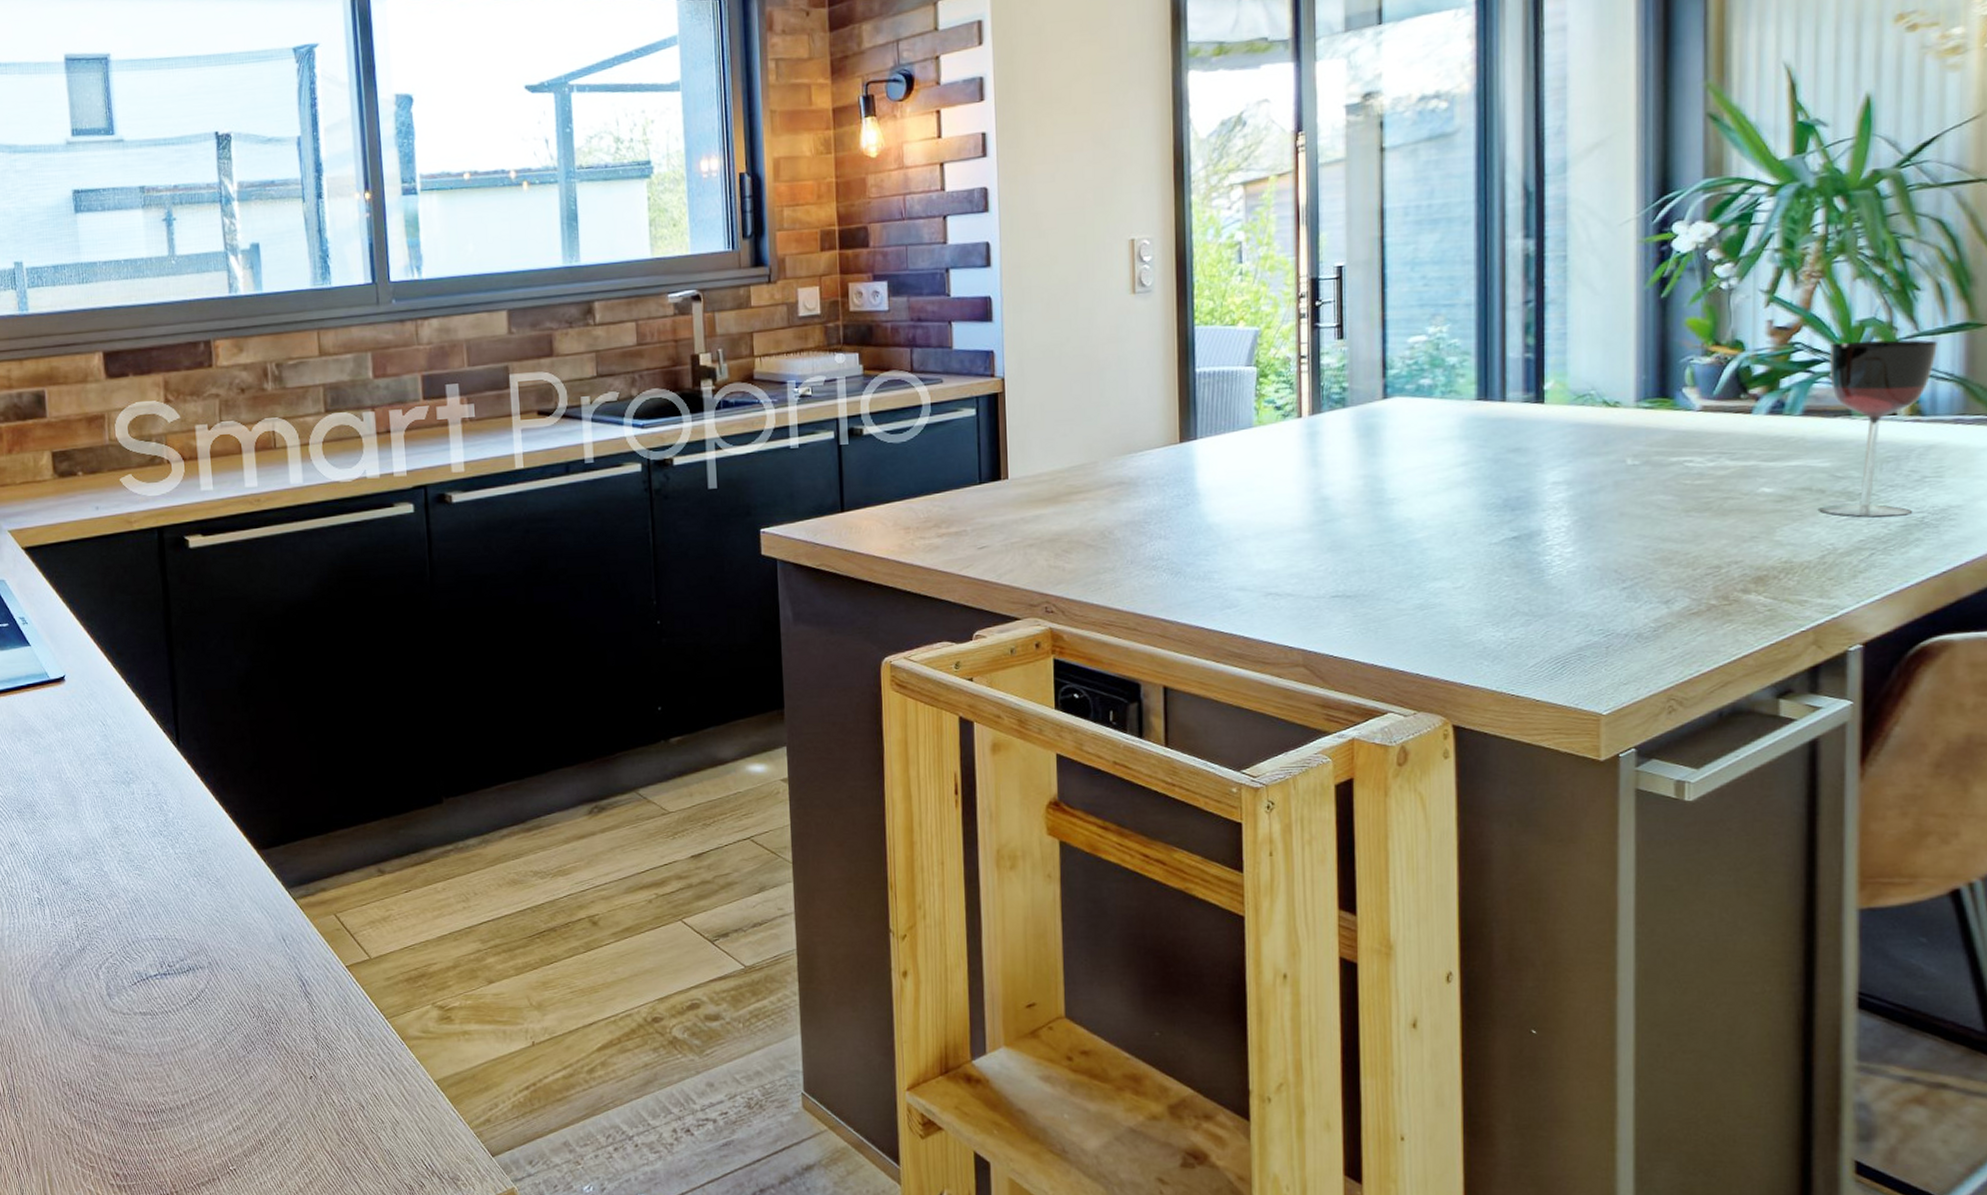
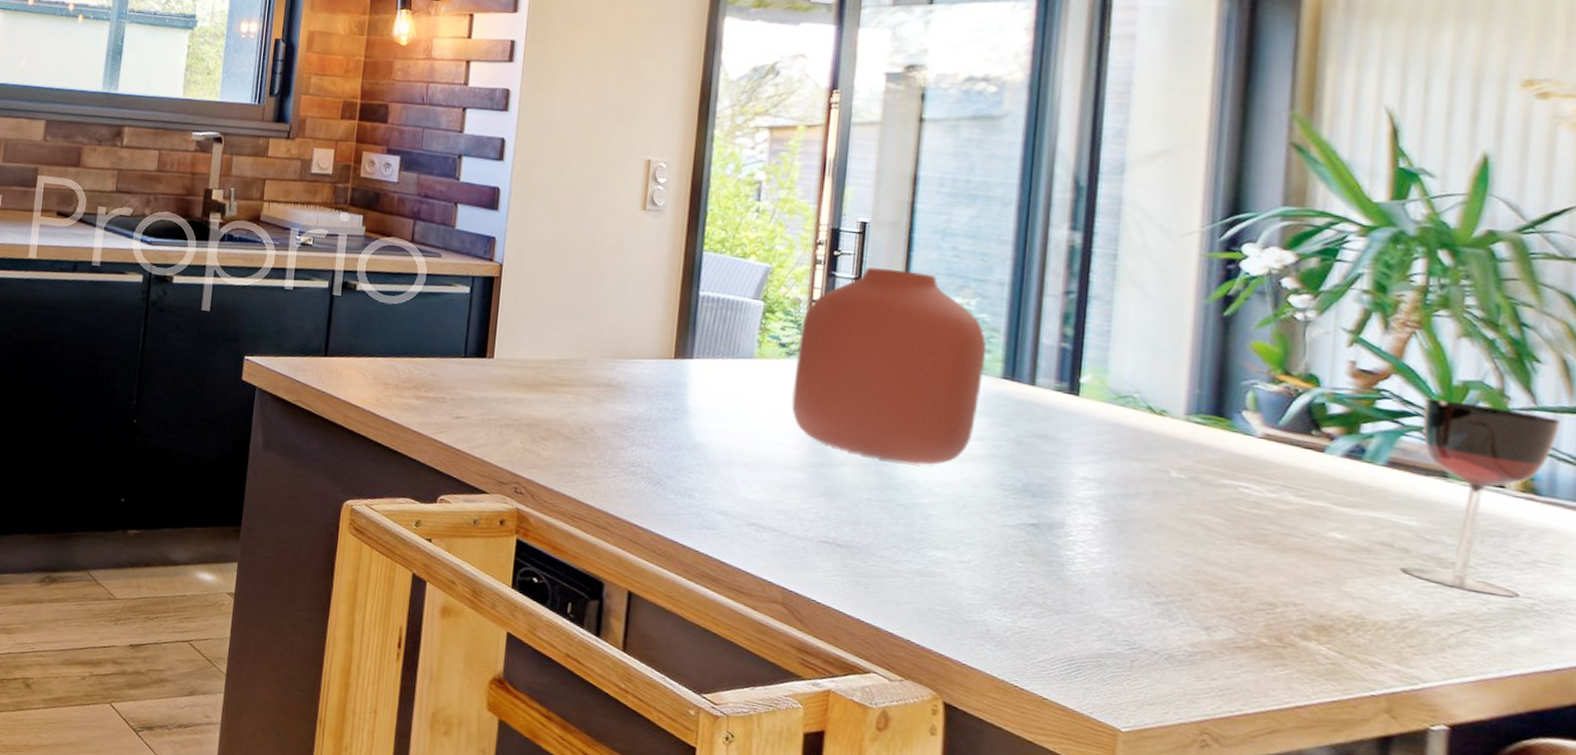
vase: none [1292,308,1461,503] -> present [791,267,987,465]

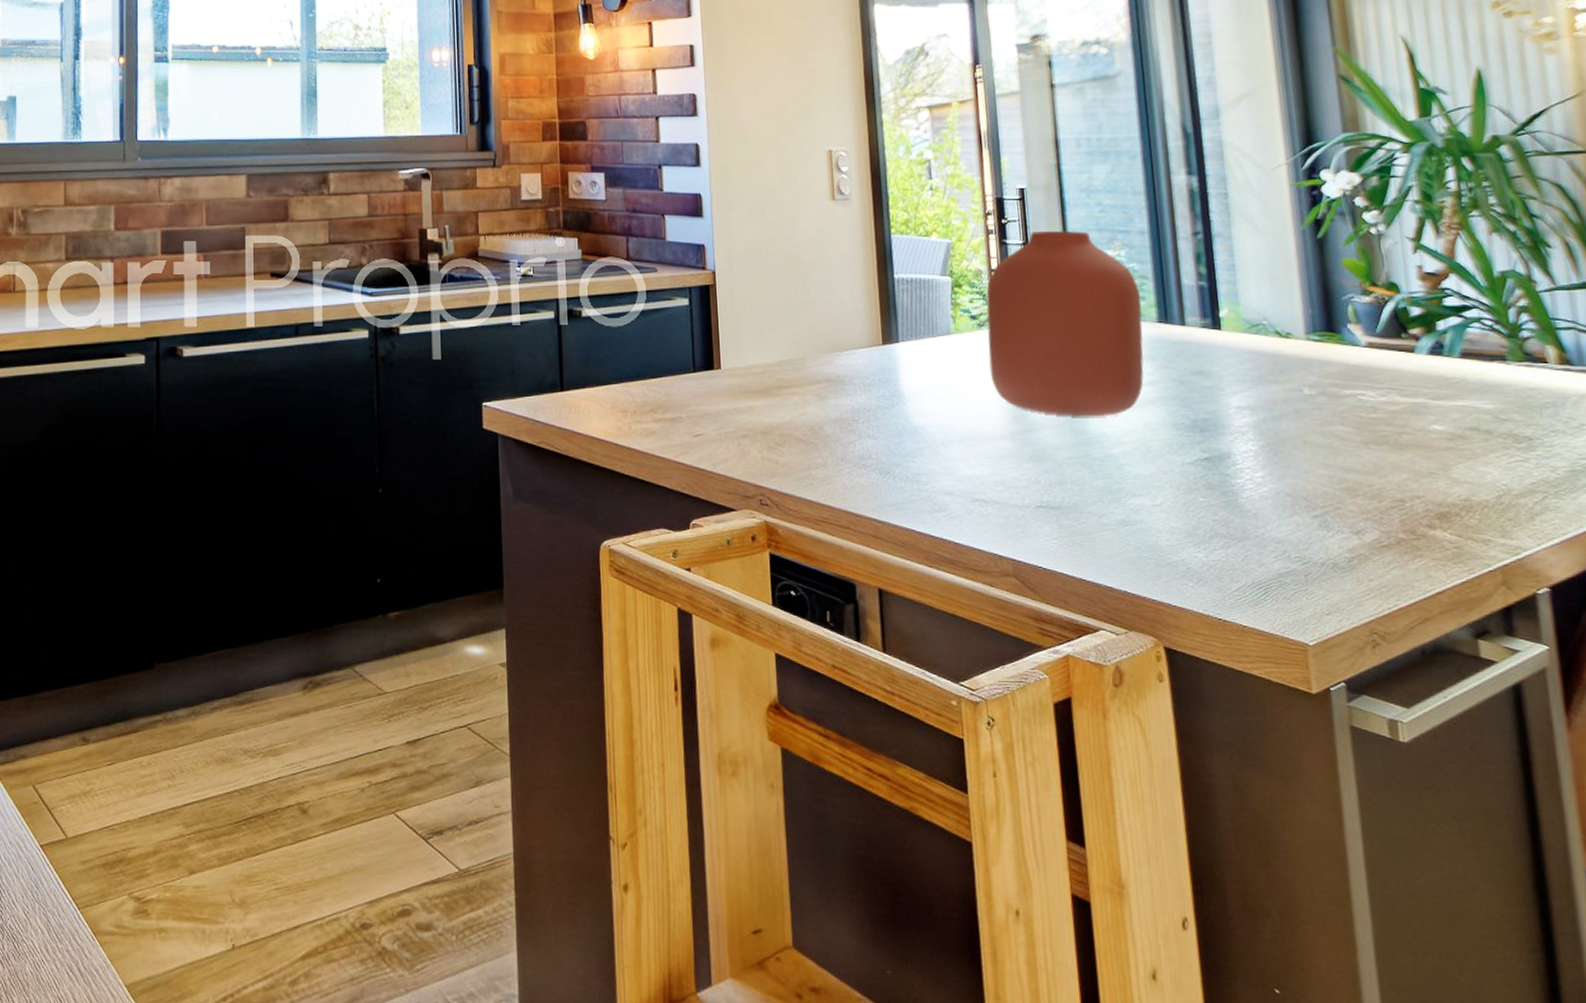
wineglass: present [1401,399,1560,598] -> none [1477,291,1576,461]

